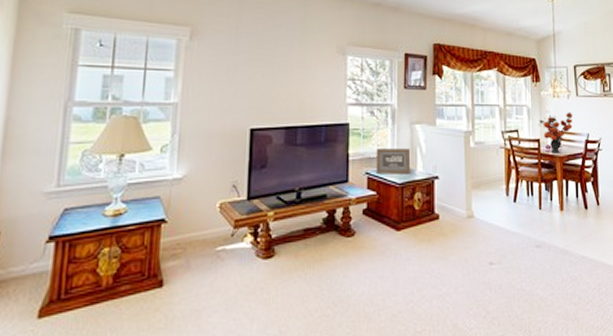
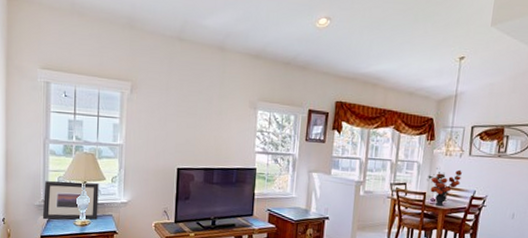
picture frame: none [53,156,143,213] -> present [42,181,99,221]
picture frame: present [375,148,411,174] -> none [276,190,307,214]

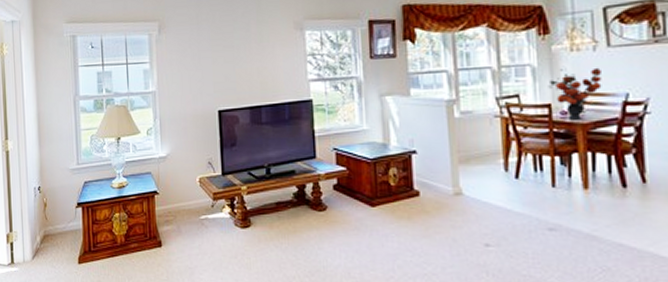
picture frame: present [42,181,99,221] -> none [77,138,136,185]

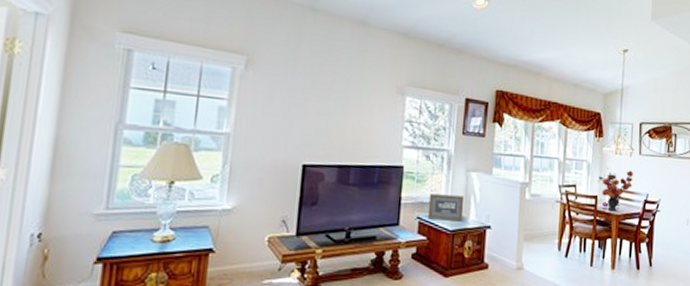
picture frame: none [343,122,383,150] -> present [427,193,465,222]

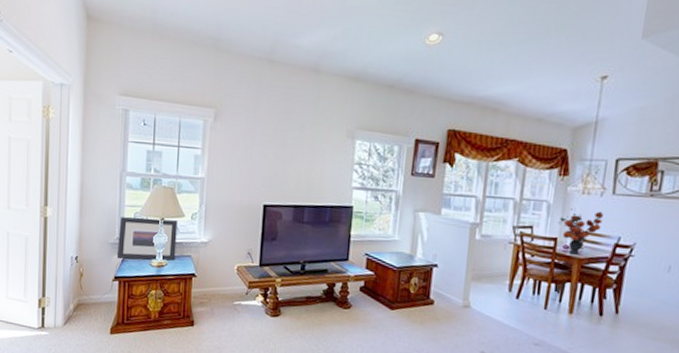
picture frame: none [102,180,193,235] -> present [116,217,178,261]
picture frame: present [427,193,465,222] -> none [375,232,412,259]

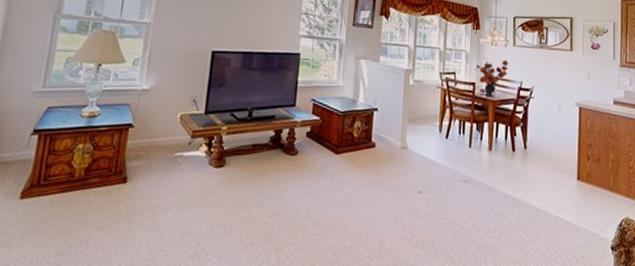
picture frame: present [116,217,178,261] -> none [39,62,117,111]

